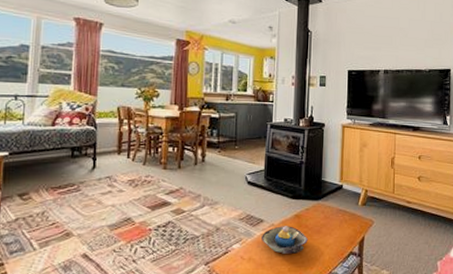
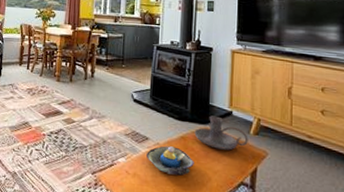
candle holder: none [308,191,357,223] -> present [194,115,248,150]

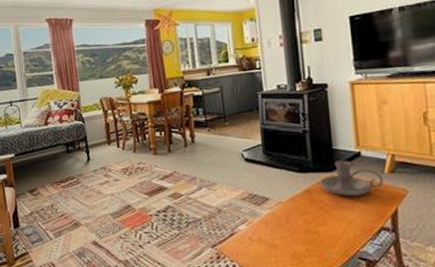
decorative bowl: present [146,145,194,176] -> none [269,202,325,233]

